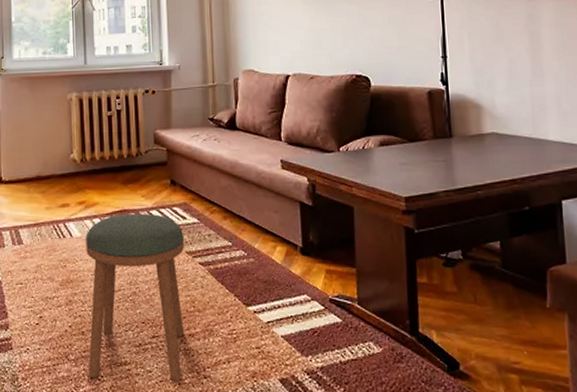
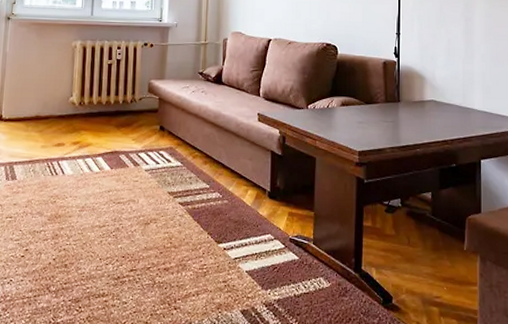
stool: present [86,213,184,381] -> none [68,155,167,312]

